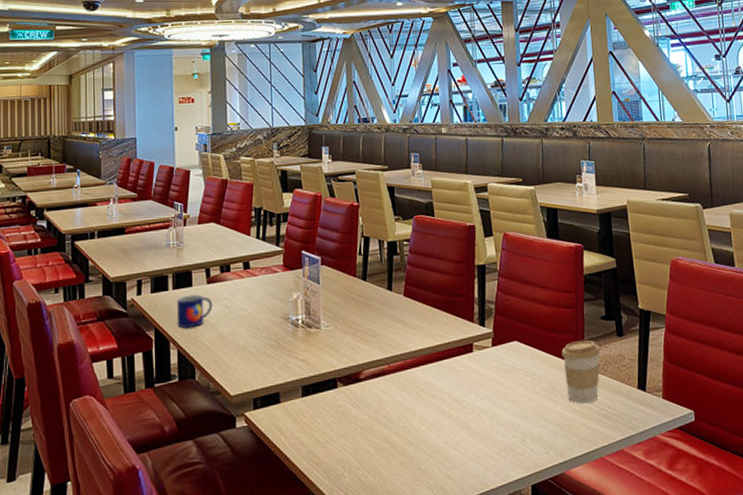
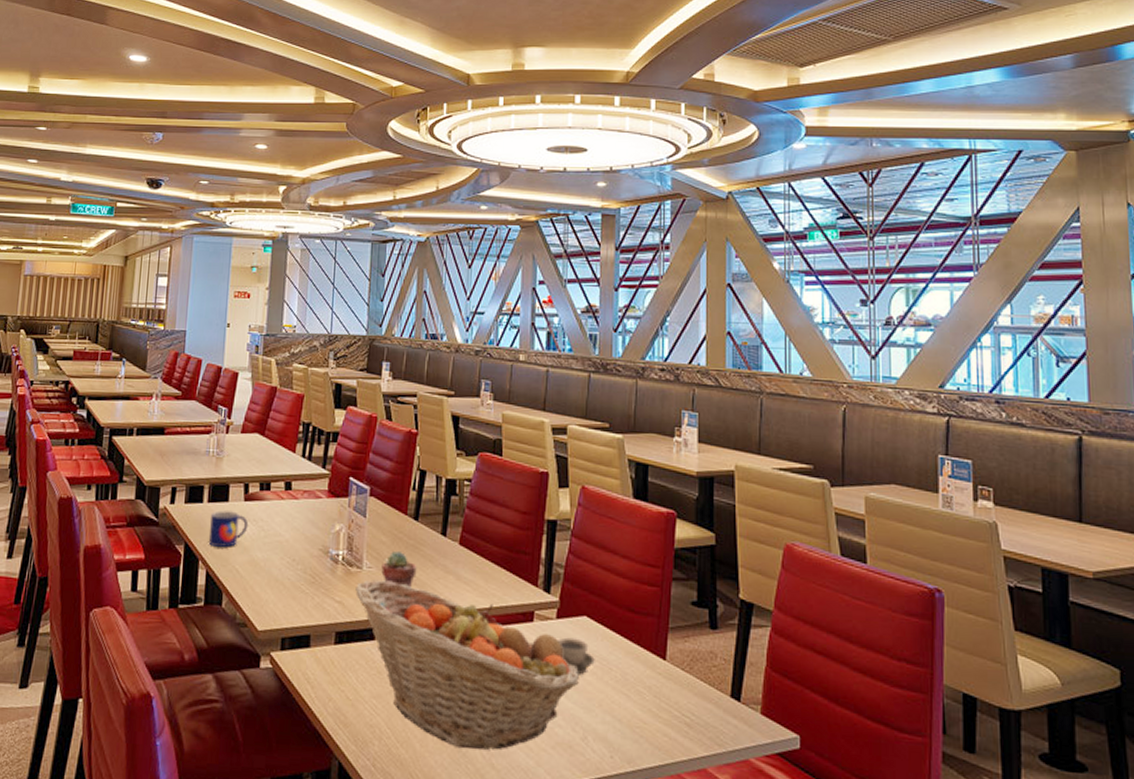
fruit basket: none [316,335,515,468] -> present [355,579,579,750]
potted succulent: none [337,308,369,339] -> present [381,550,417,588]
cup: none [495,360,527,391] -> present [558,637,595,675]
coffee cup: present [561,340,601,404] -> none [639,626,688,705]

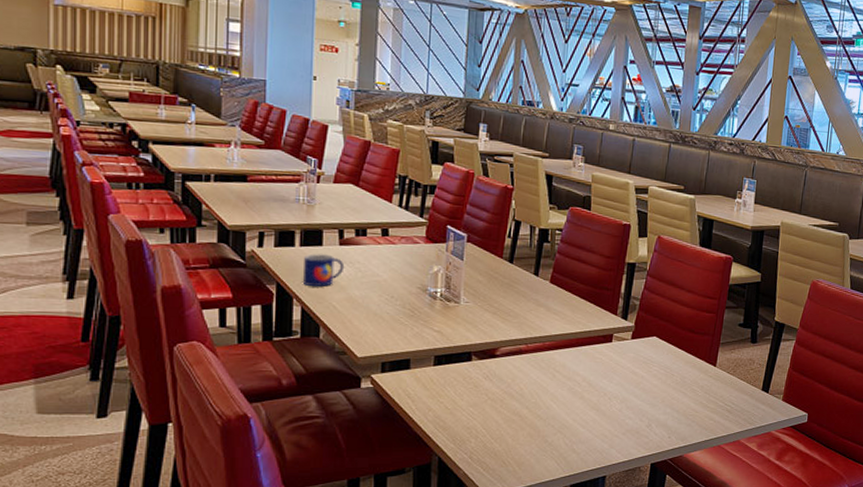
fruit basket: present [355,579,579,750] -> none [453,312,647,440]
potted succulent: present [381,550,417,588] -> none [478,288,511,319]
cup: present [558,637,595,675] -> none [632,353,661,381]

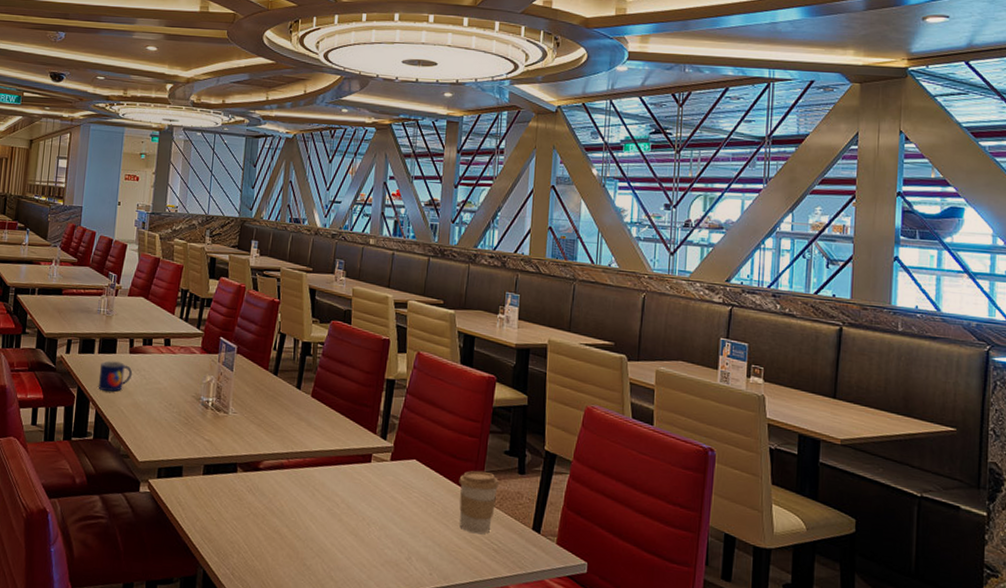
coffee cup: none [696,342,734,398] -> present [459,470,500,534]

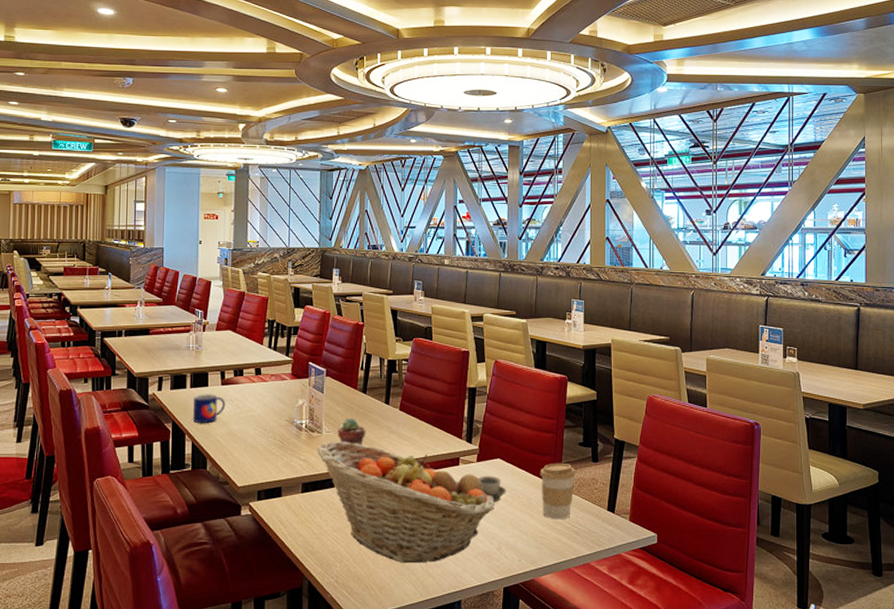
fruit basket: none [222,423,407,565] -> present [317,441,495,564]
potted succulent: none [244,400,275,431] -> present [338,417,366,446]
cup: none [391,476,421,508] -> present [478,475,506,503]

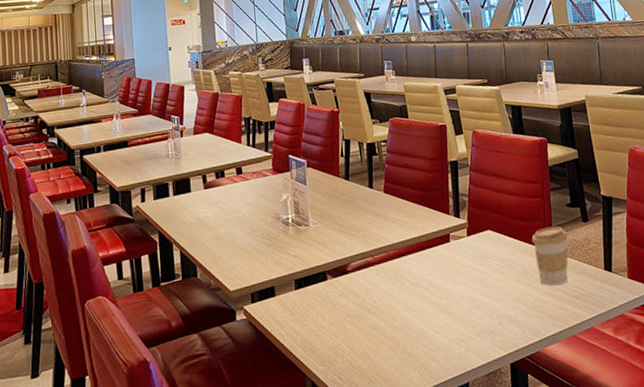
mug: present [192,394,226,424] -> none [177,199,211,231]
fruit basket: present [317,441,495,564] -> none [306,231,491,351]
potted succulent: present [338,417,366,446] -> none [324,206,354,234]
cup: present [478,475,506,503] -> none [470,248,501,276]

